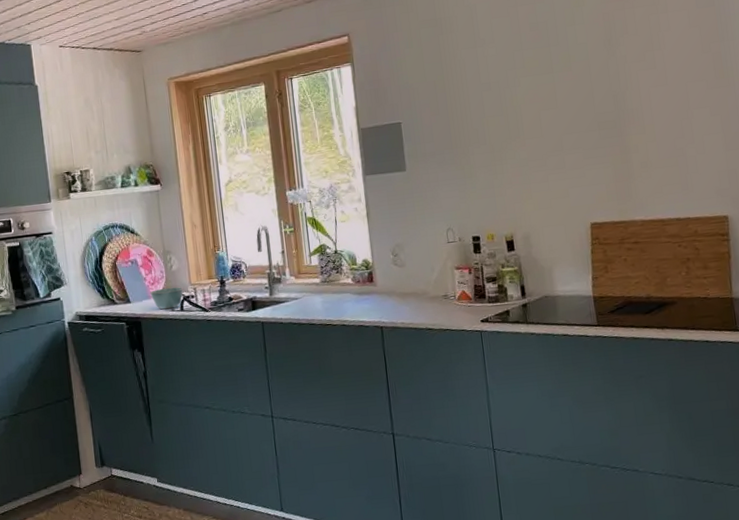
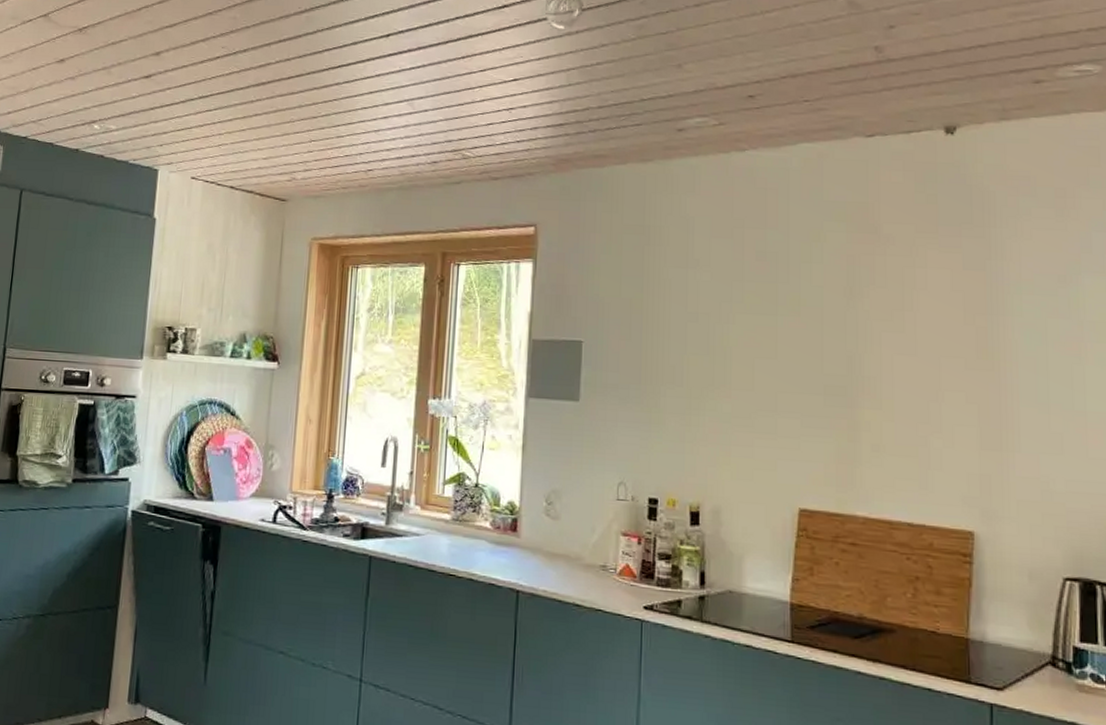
bowl: present [150,287,184,310] -> none [239,490,282,518]

